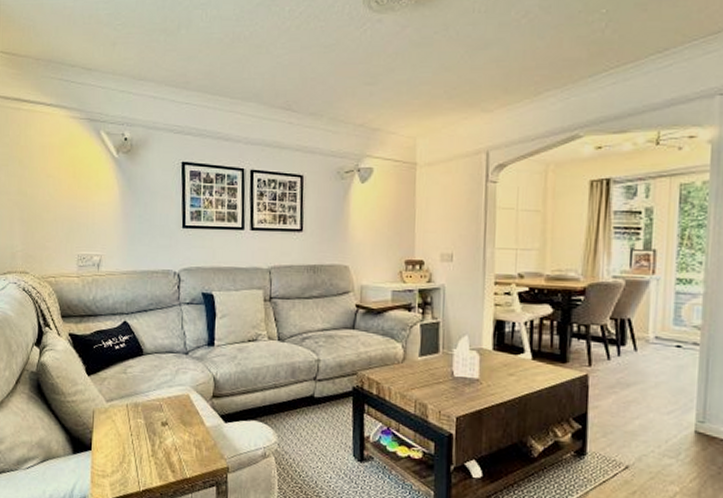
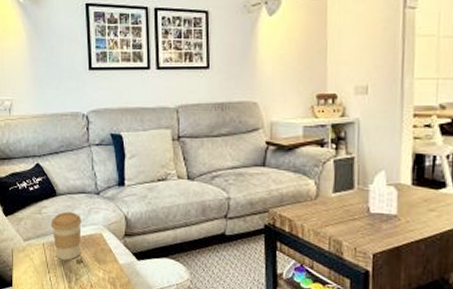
coffee cup: none [135,371,169,422] -> present [50,211,82,260]

